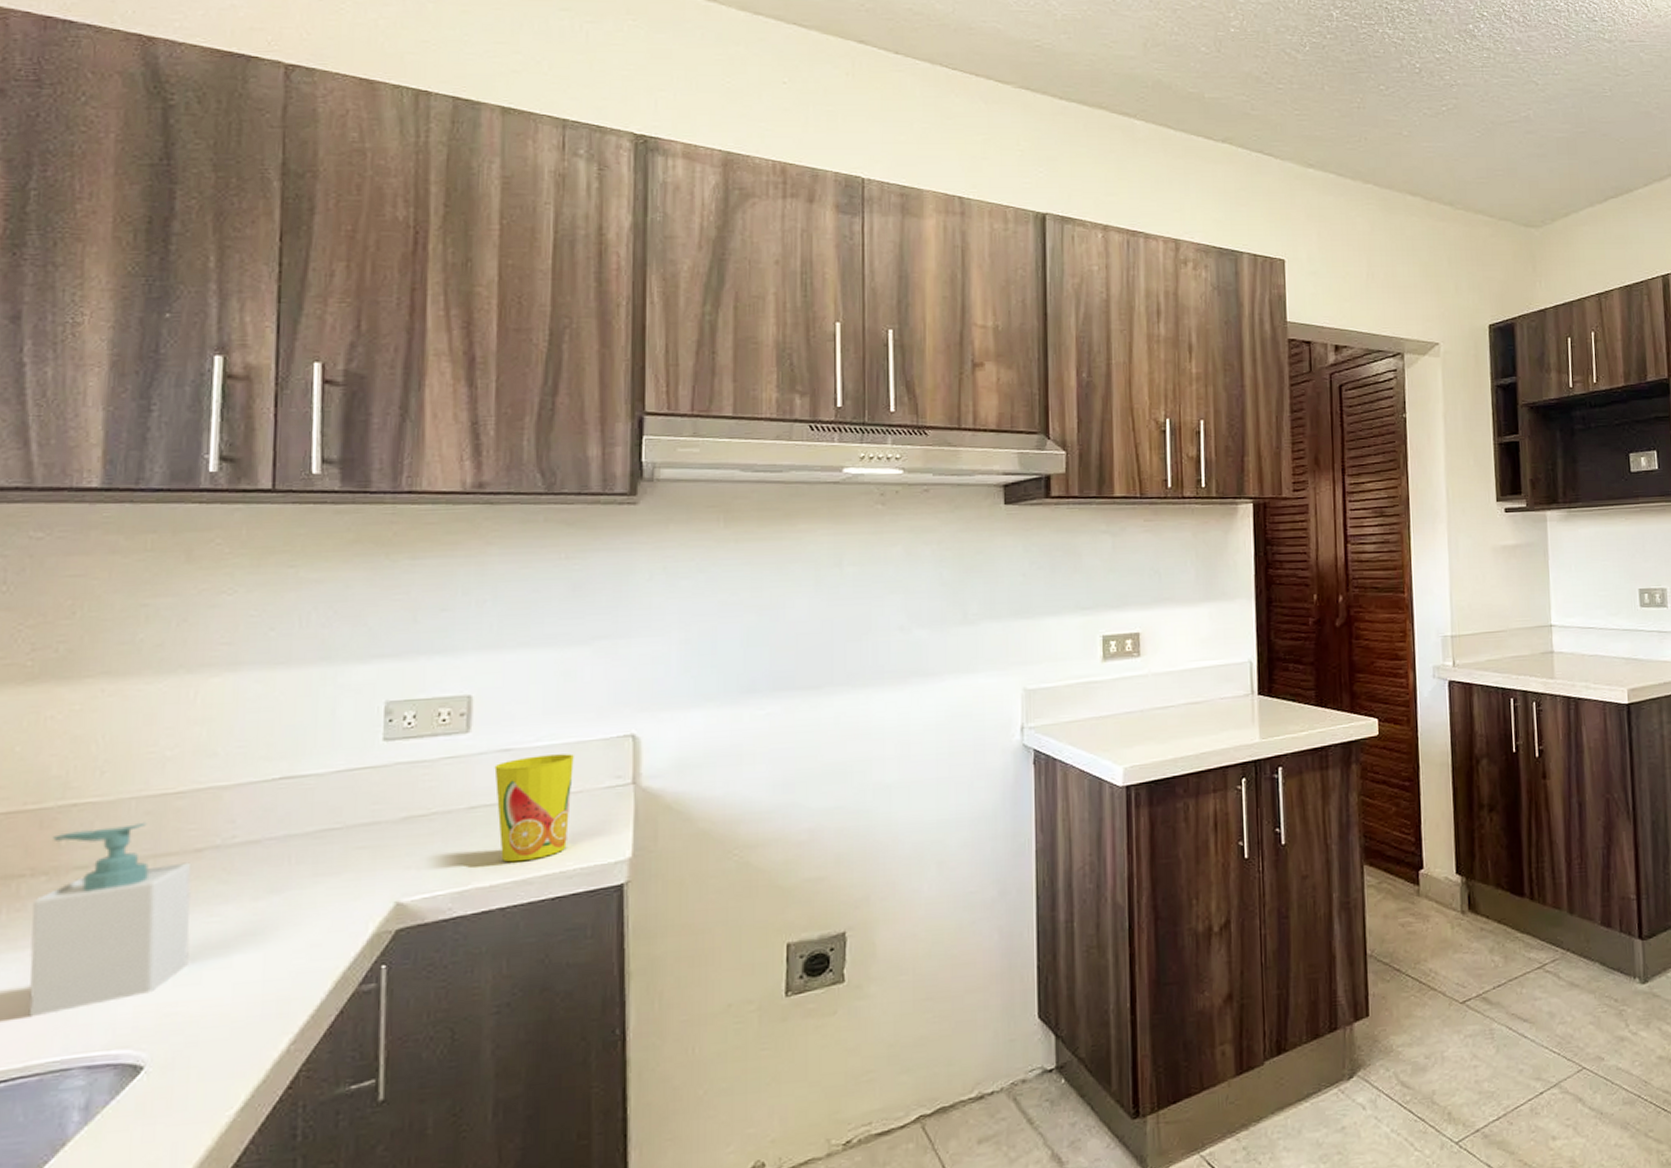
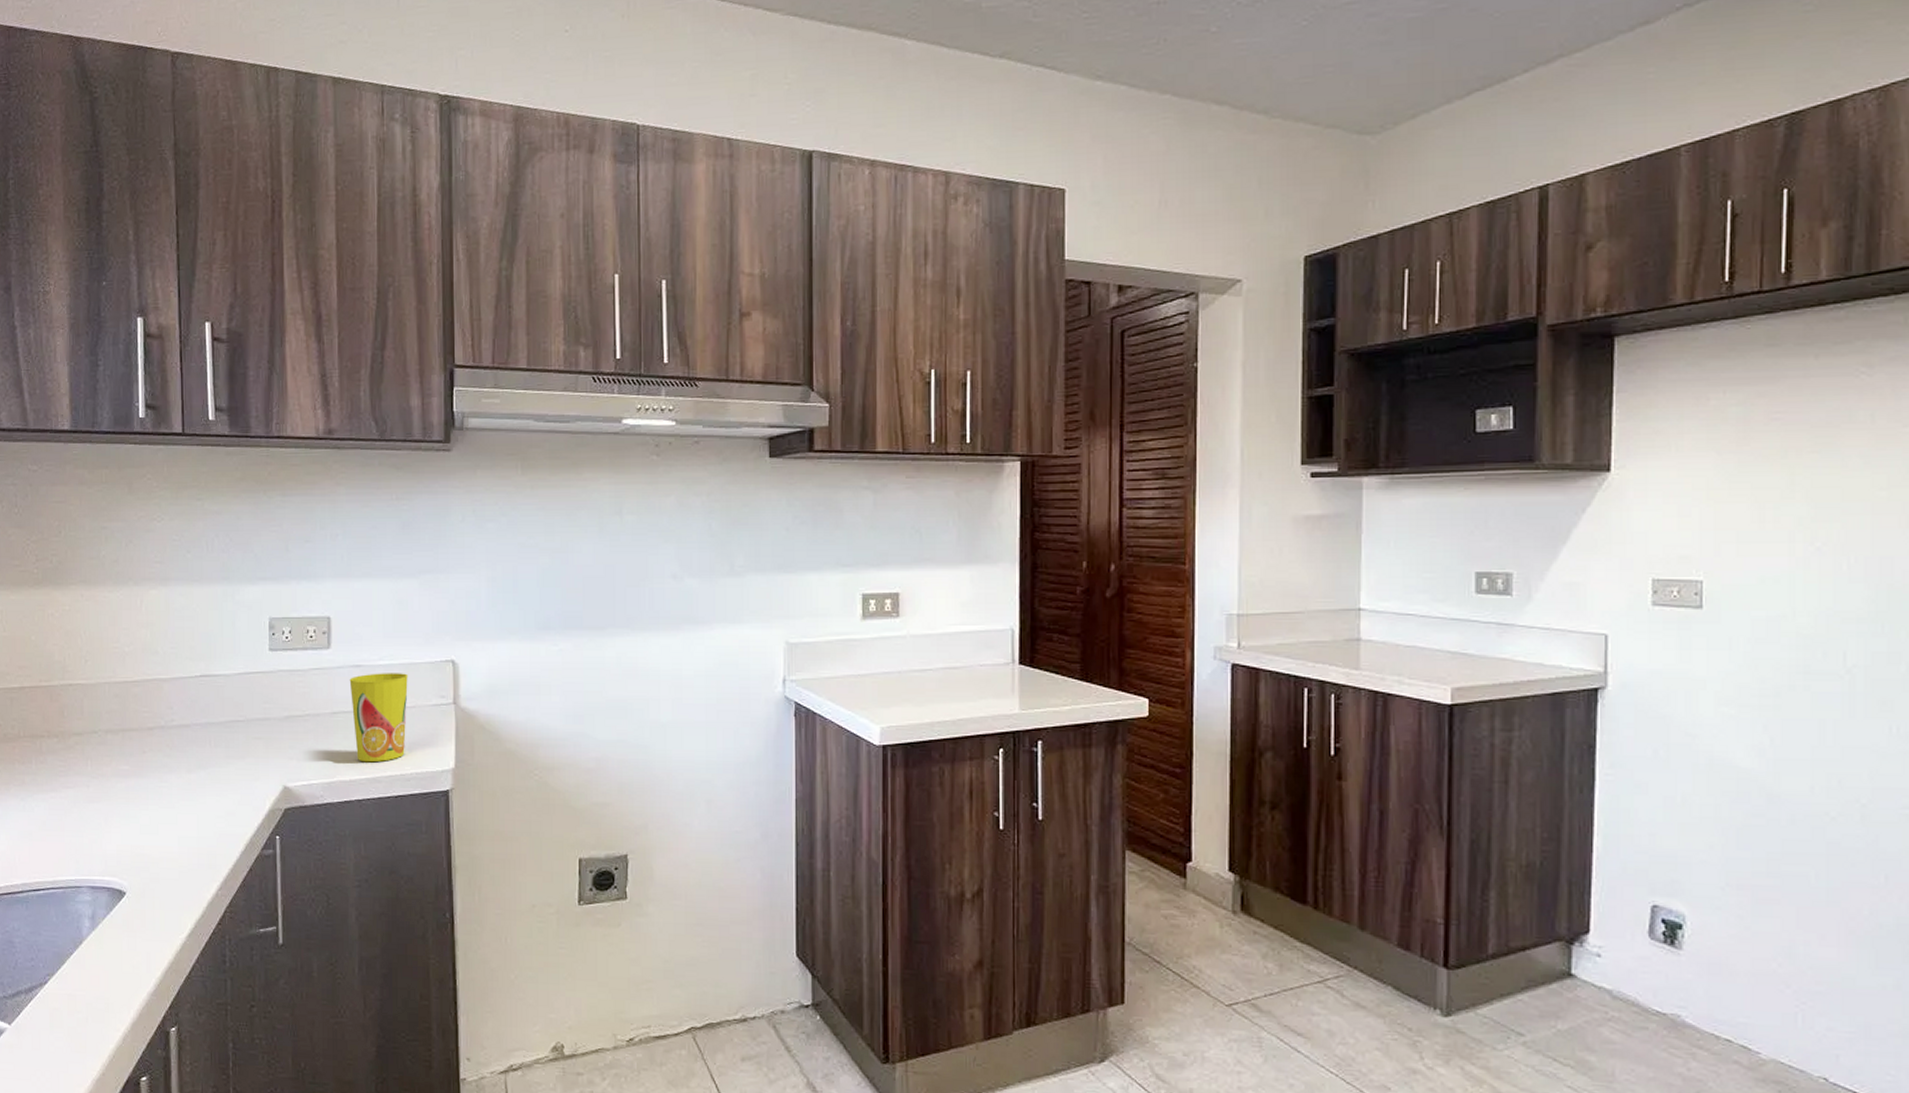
soap bottle: present [28,821,192,1018] -> none [50,702,149,845]

